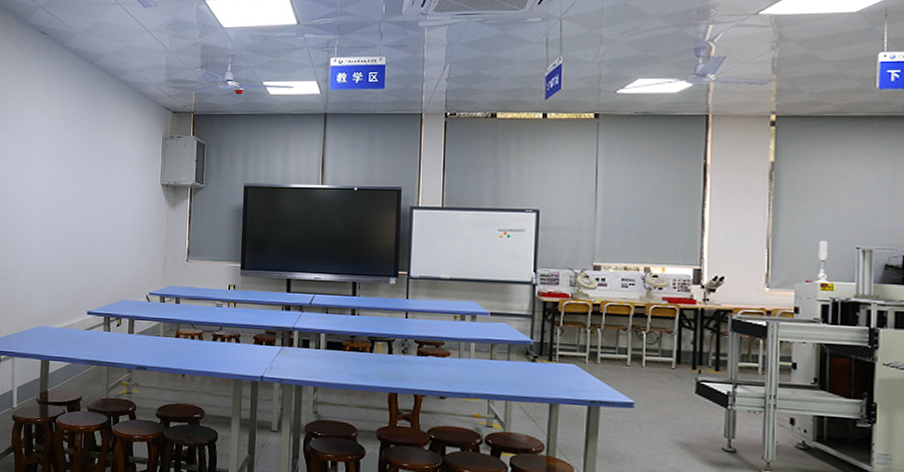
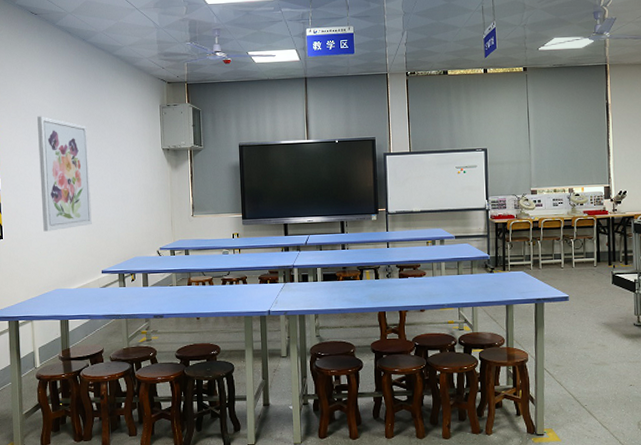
wall art: none [33,141,86,264] -> present [37,116,92,232]

